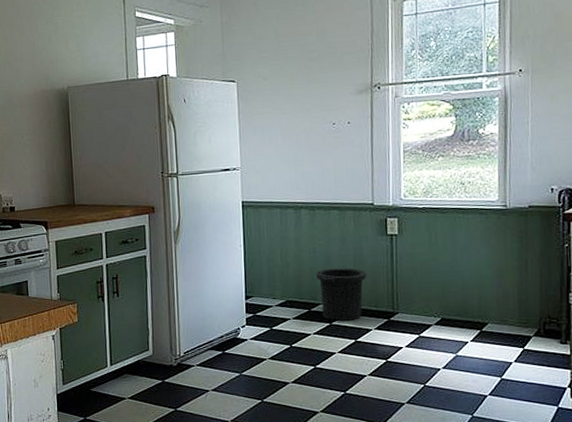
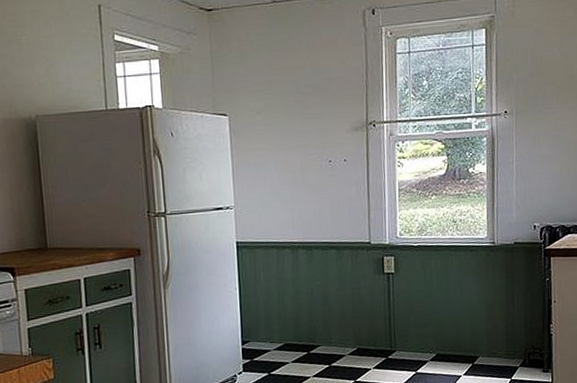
trash can: present [315,268,367,321] -> none [314,307,365,362]

